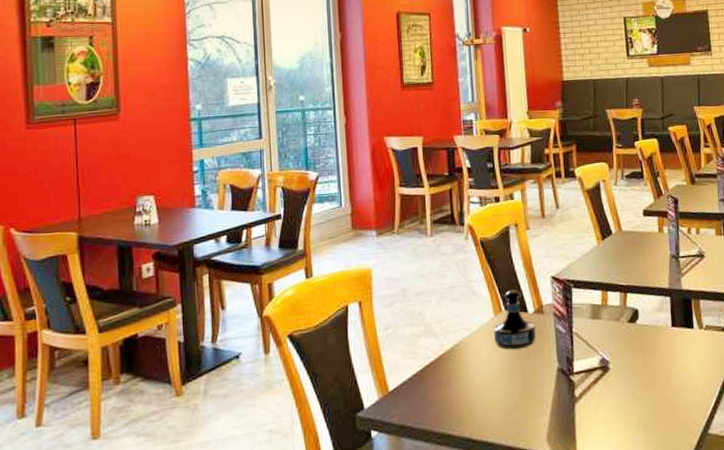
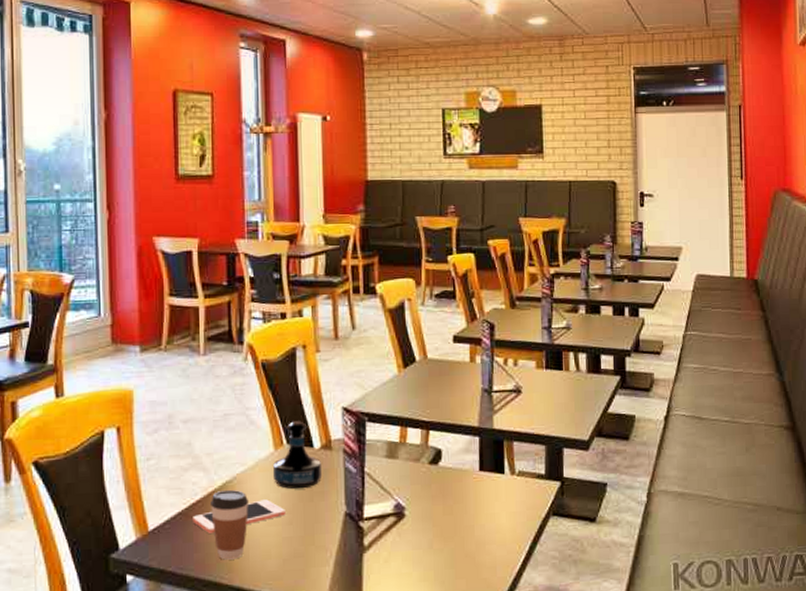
cell phone: none [427,359,506,391] -> present [193,499,286,533]
coffee cup: none [441,352,475,414] -> present [211,490,250,560]

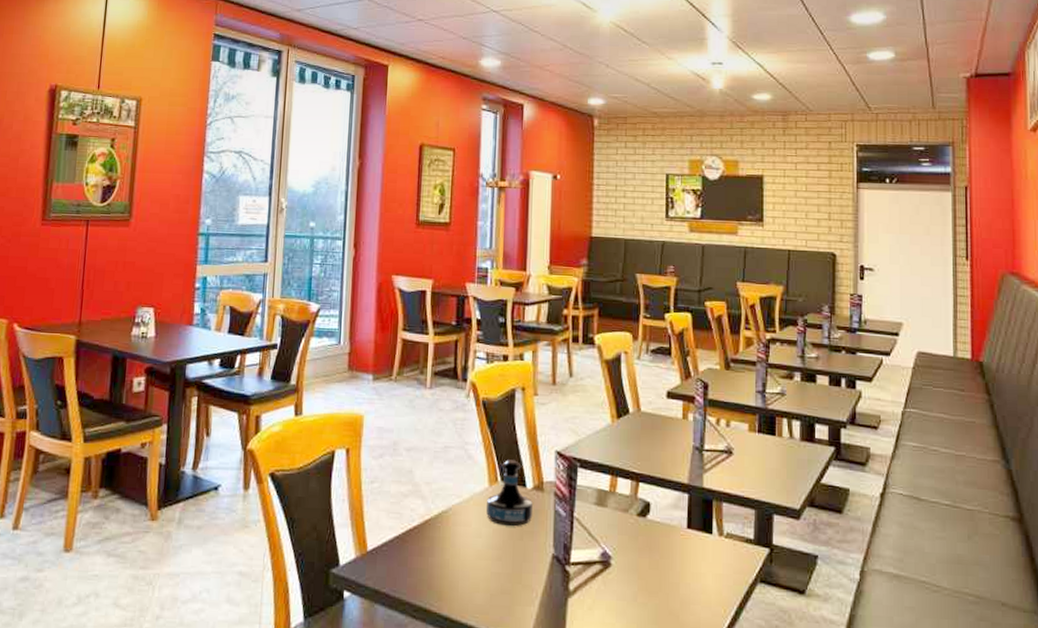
cell phone: present [193,499,286,533] -> none [409,533,496,560]
coffee cup: present [211,490,250,560] -> none [426,520,462,588]

